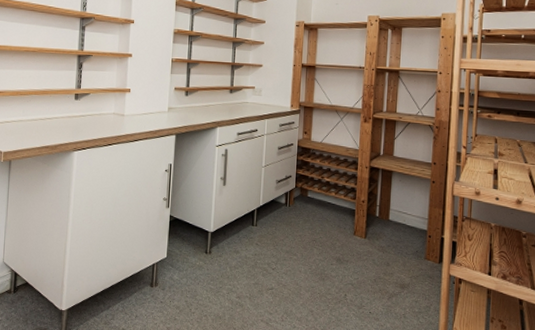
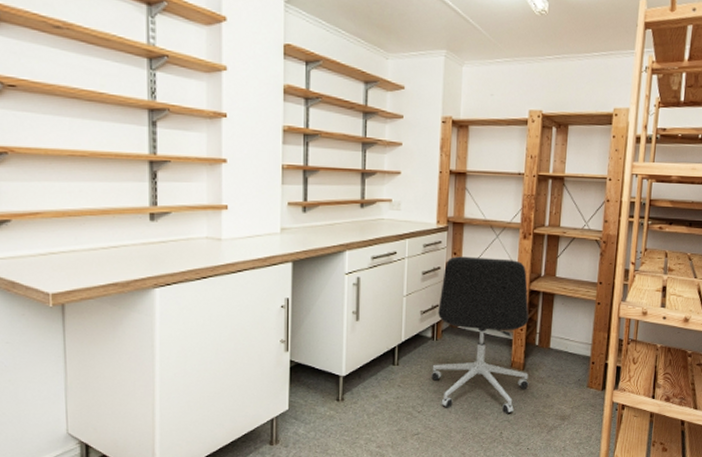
office chair: none [283,135,371,278] -> present [430,256,529,414]

